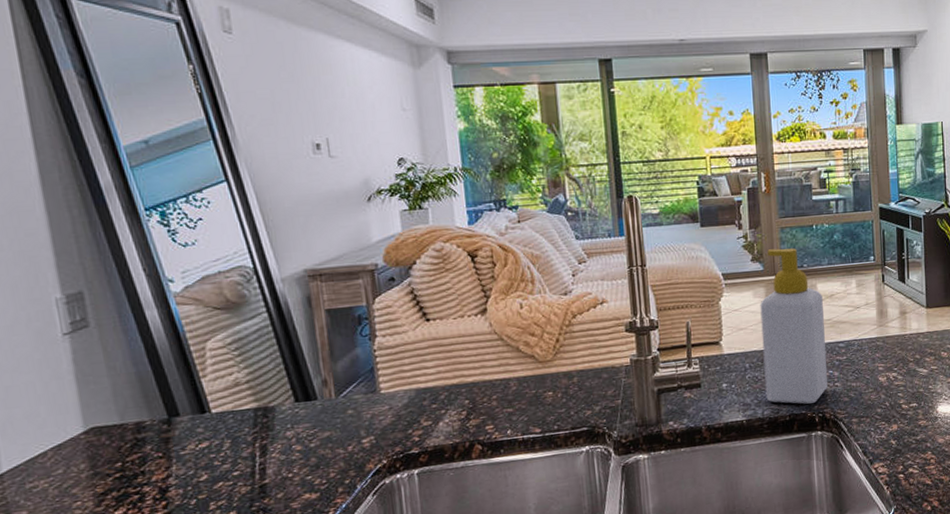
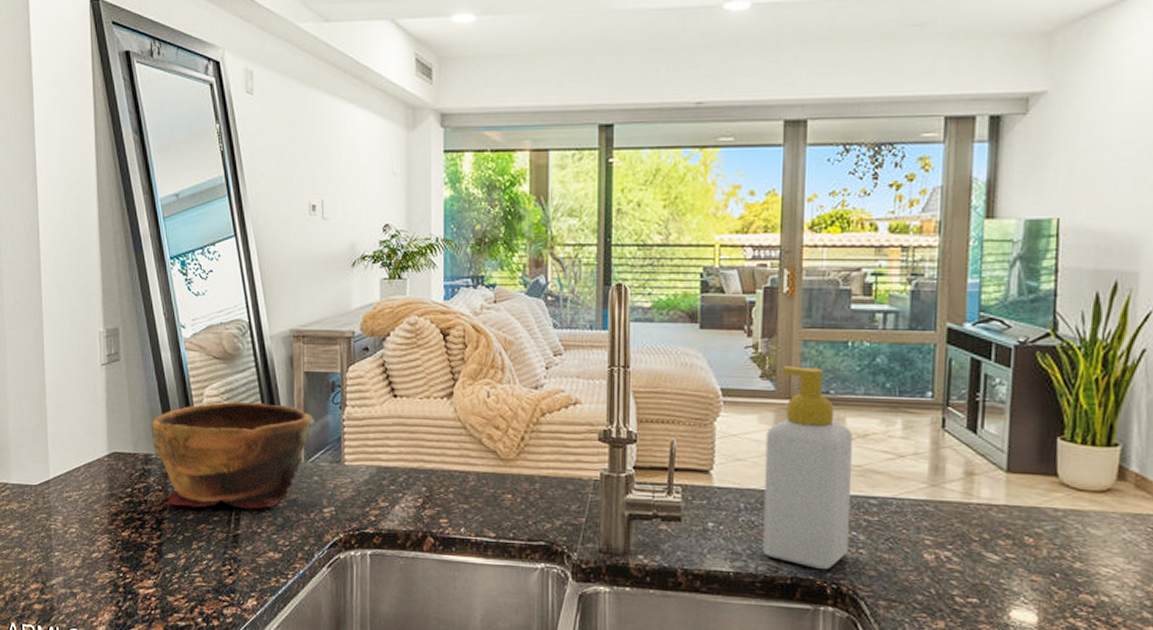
bowl: none [140,345,344,471] -> present [151,401,316,509]

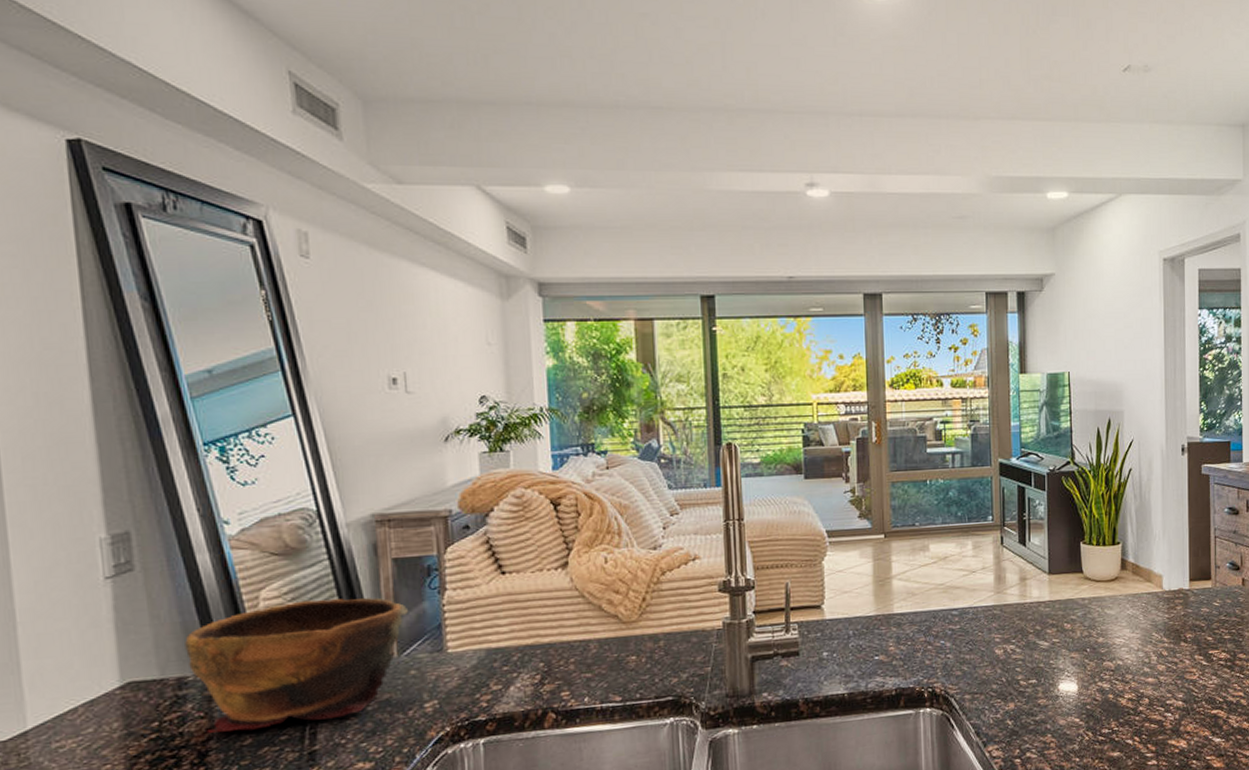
soap bottle: present [762,366,852,569] -> none [866,504,940,678]

